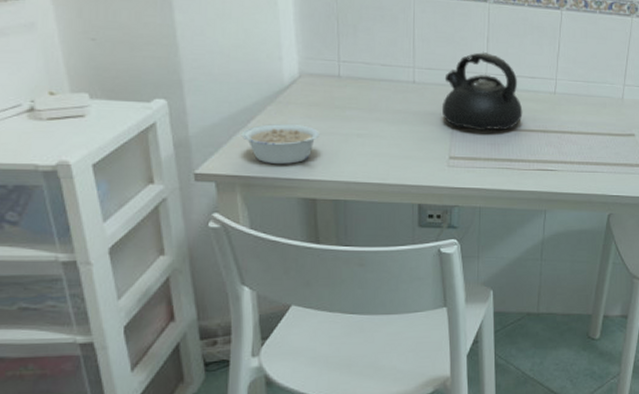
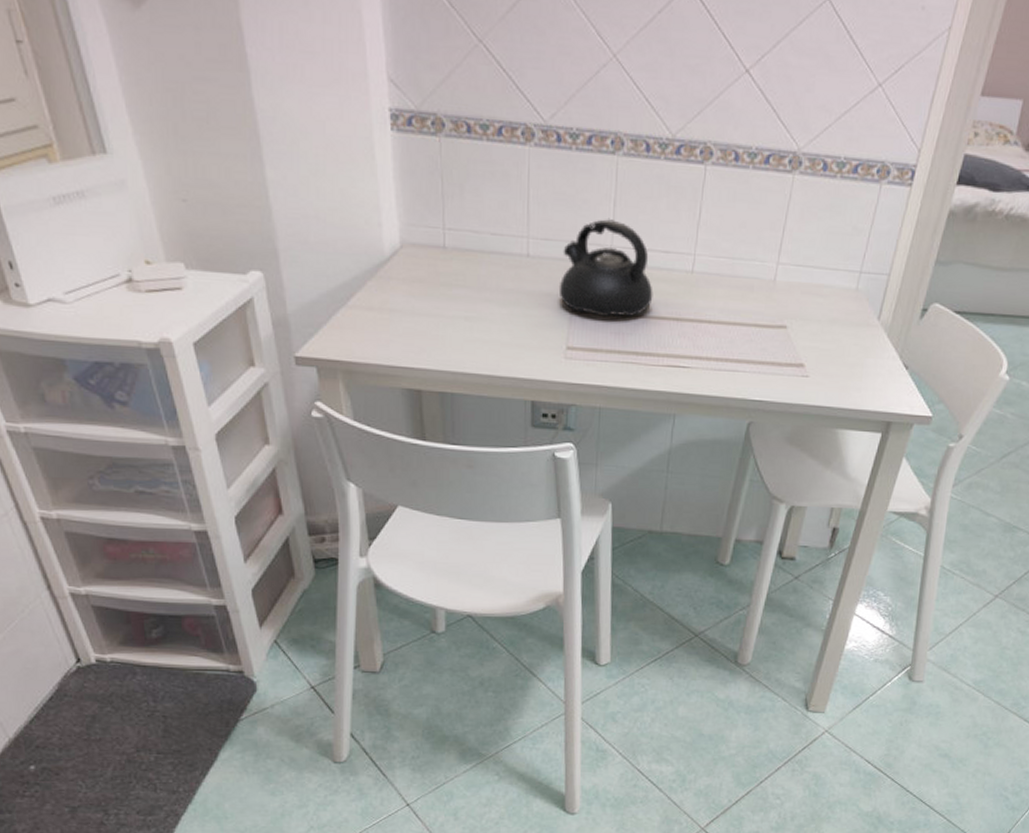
legume: present [241,123,320,164] -> none [341,301,424,349]

